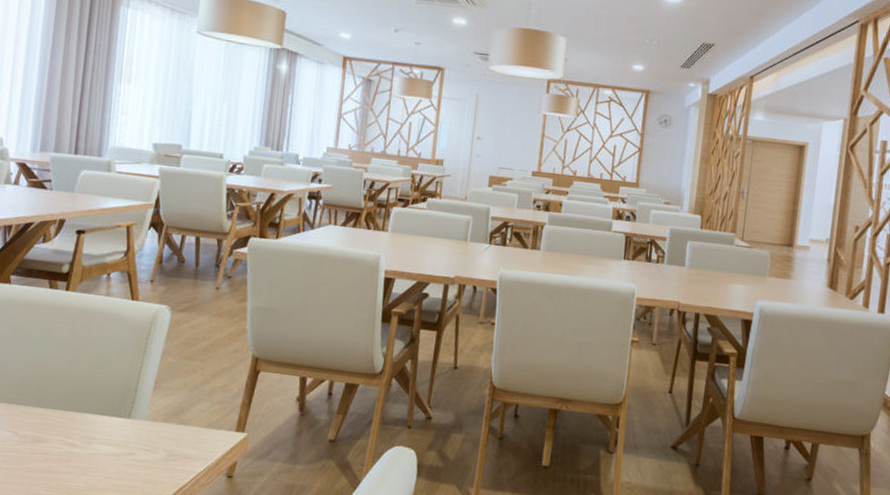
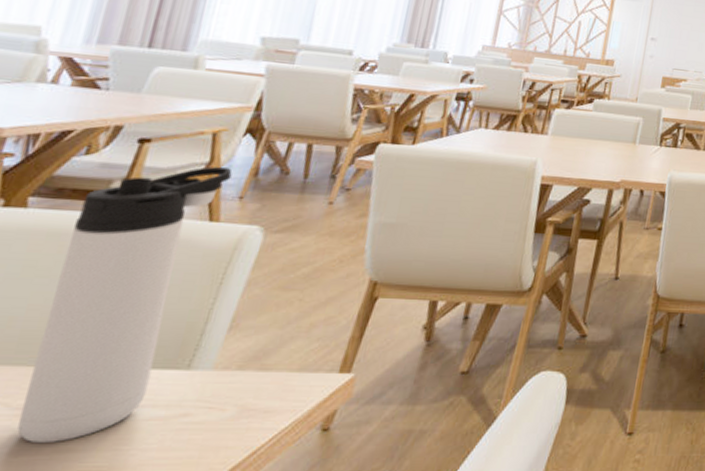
thermos bottle: none [24,254,144,465] -> present [17,166,233,444]

